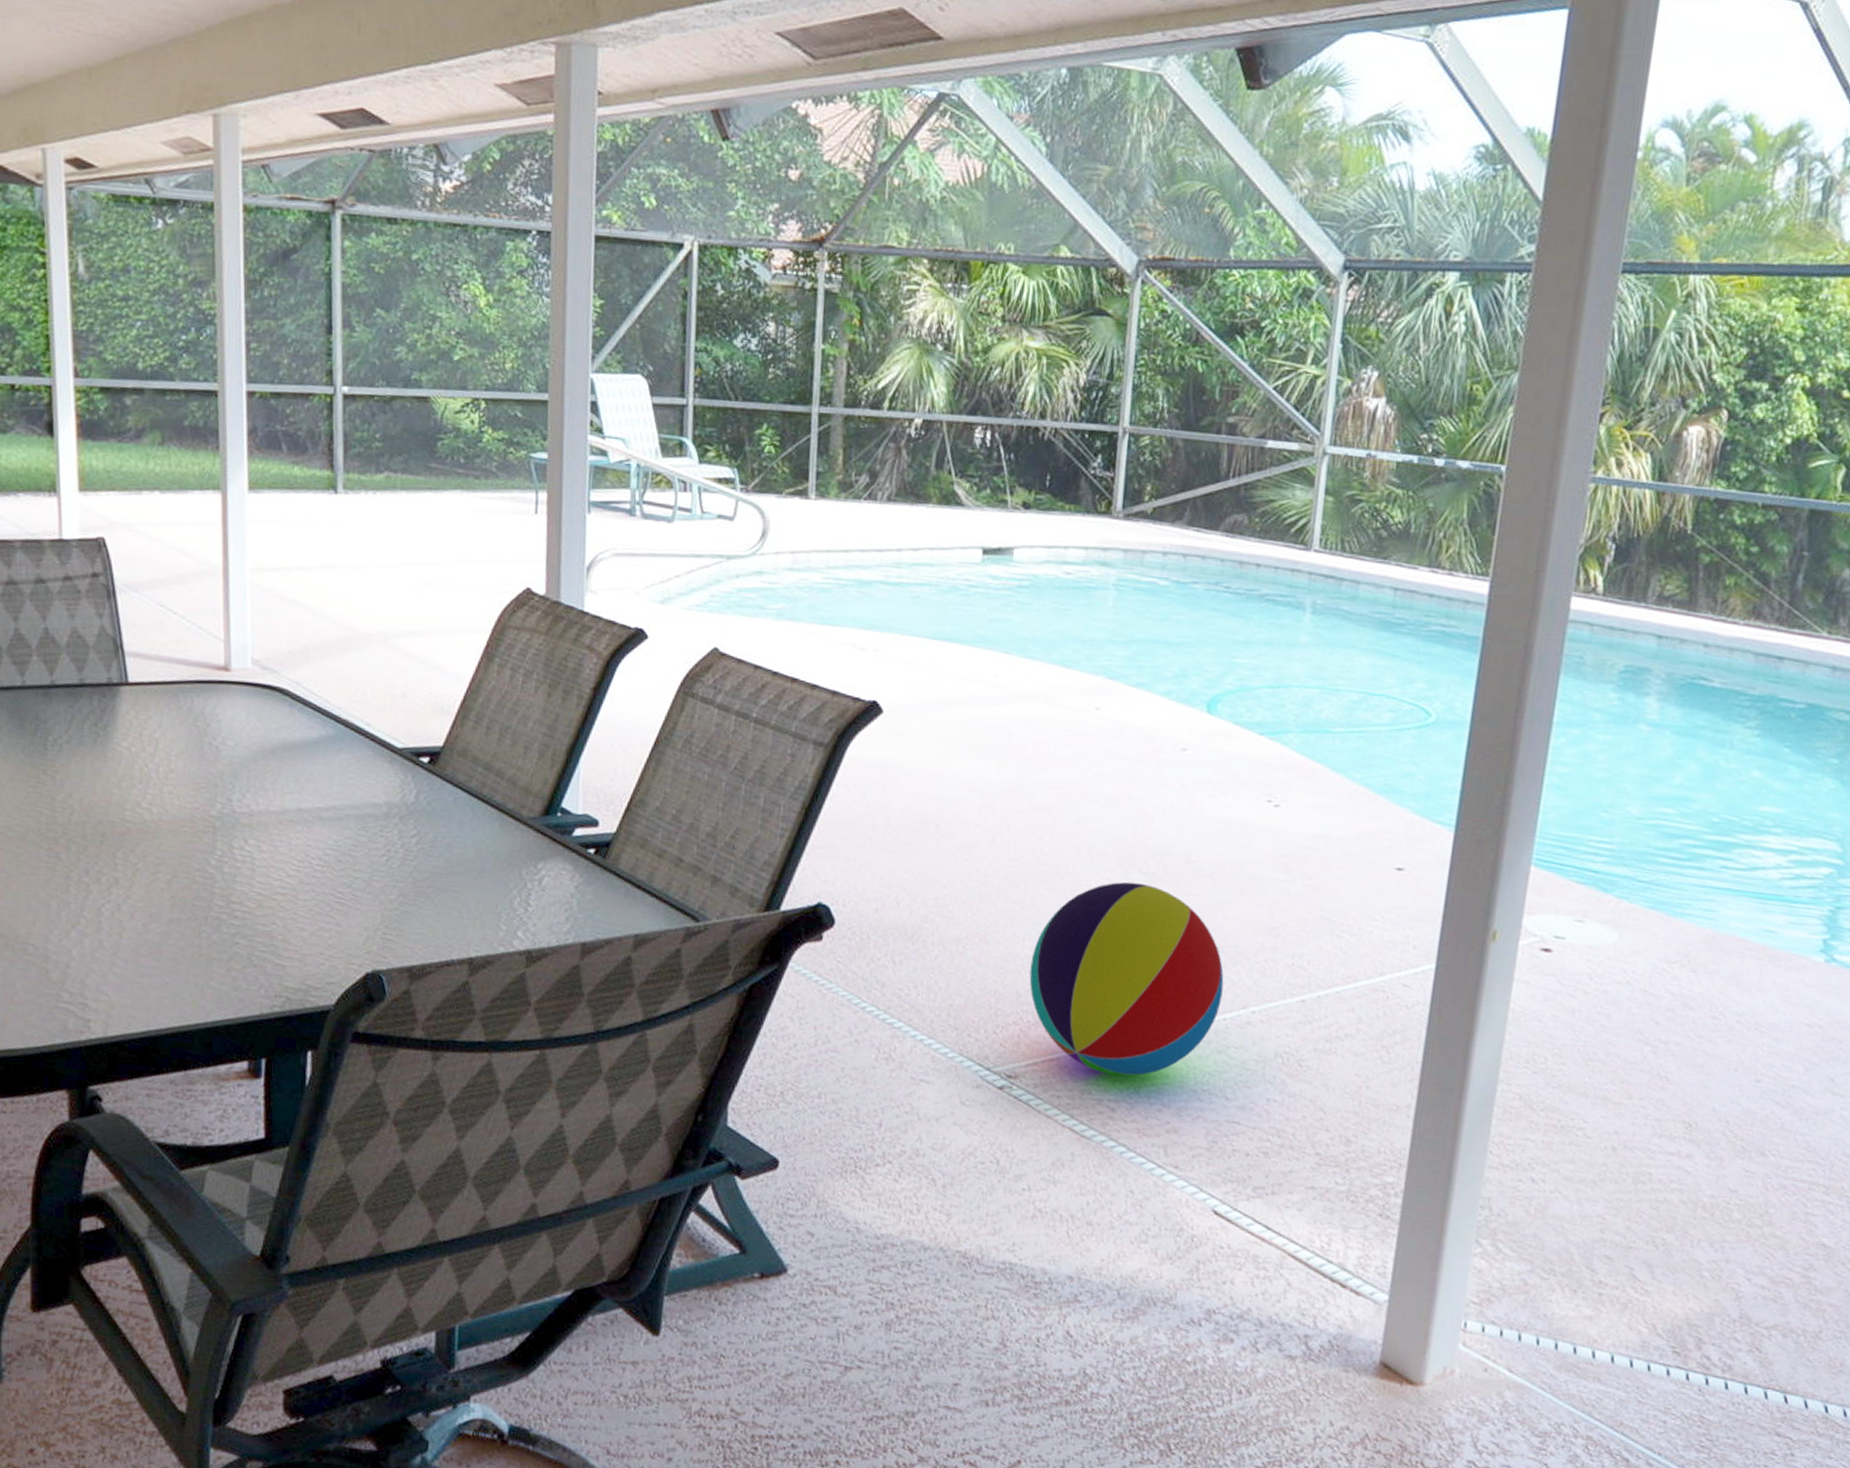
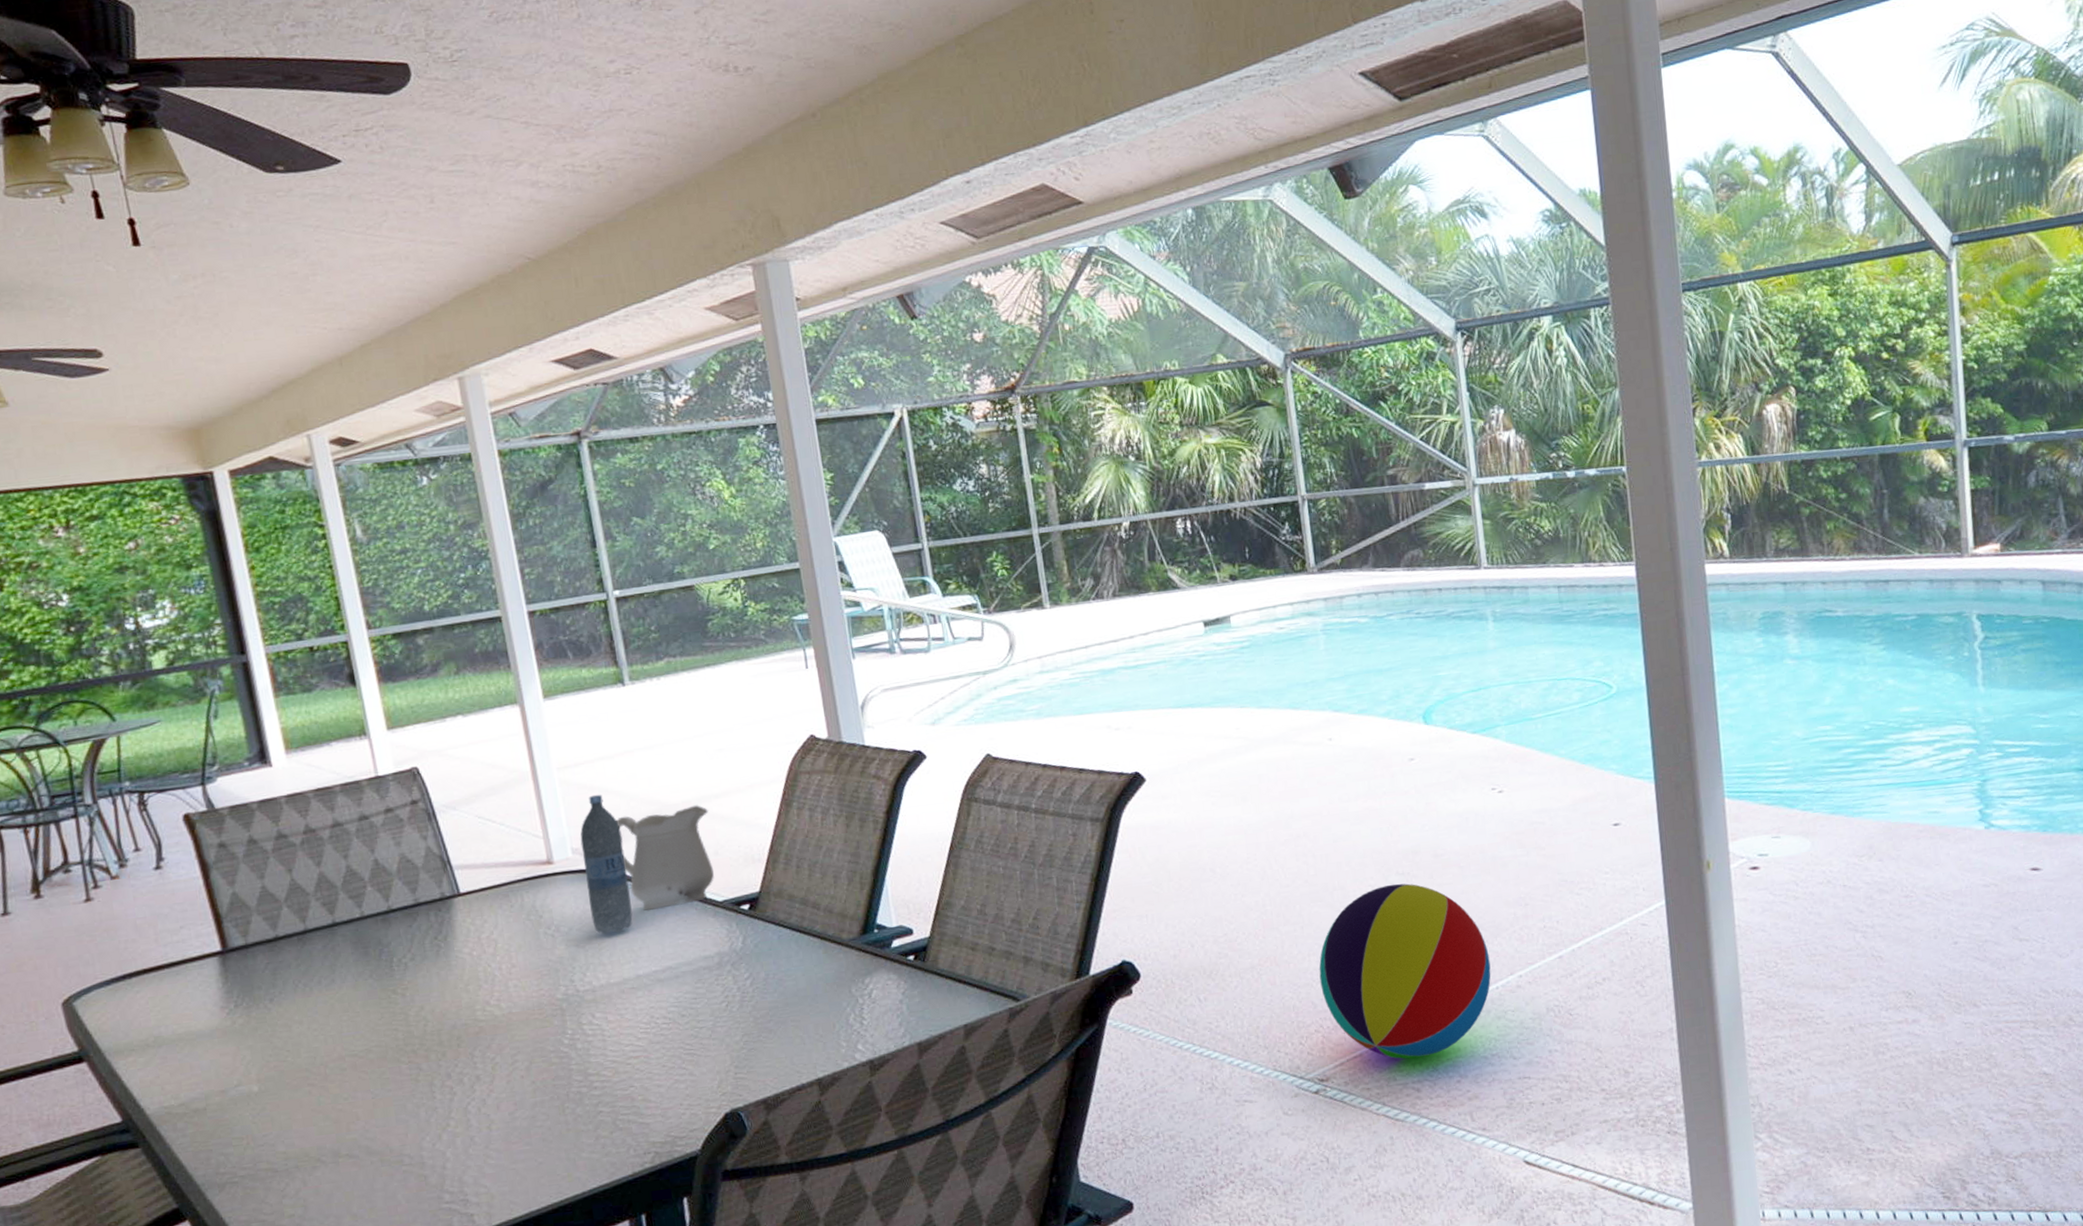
water bottle: none [261,605,307,760] -> present [580,794,633,935]
pitcher: none [304,635,403,744] -> present [616,805,715,911]

